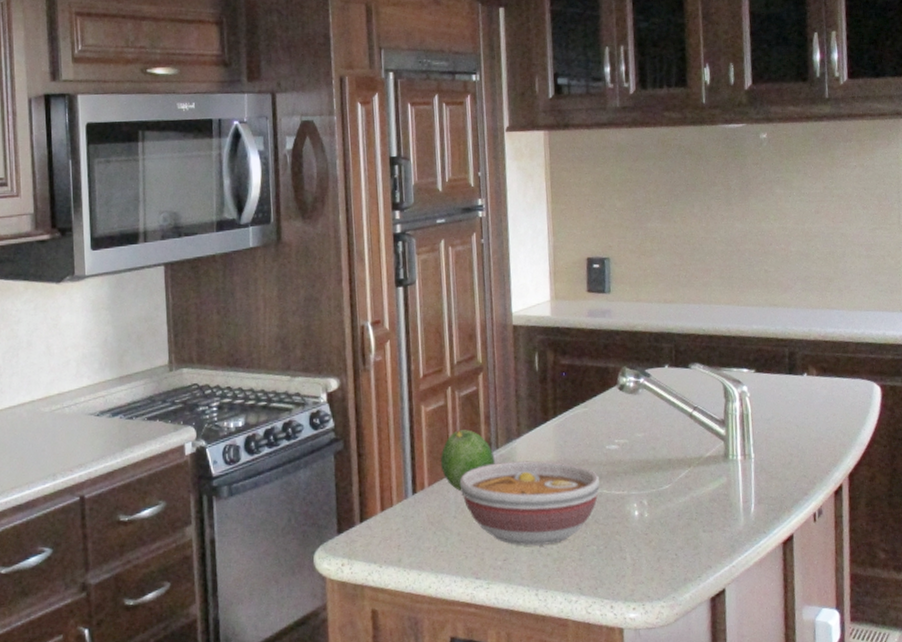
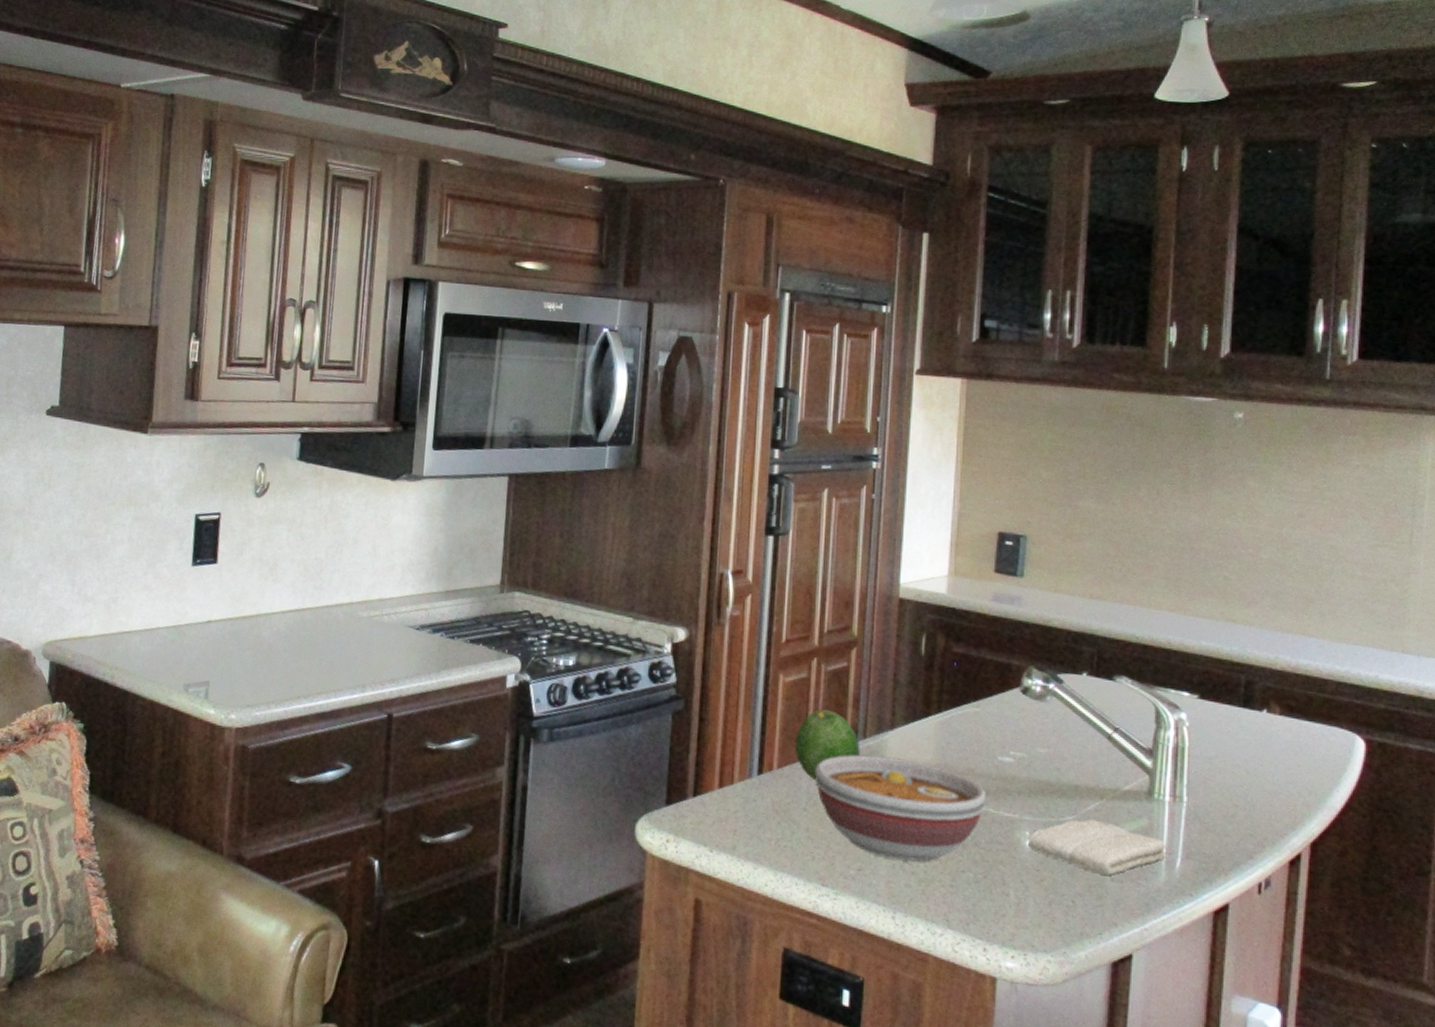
washcloth: none [636,484,743,528] -> present [1028,819,1167,875]

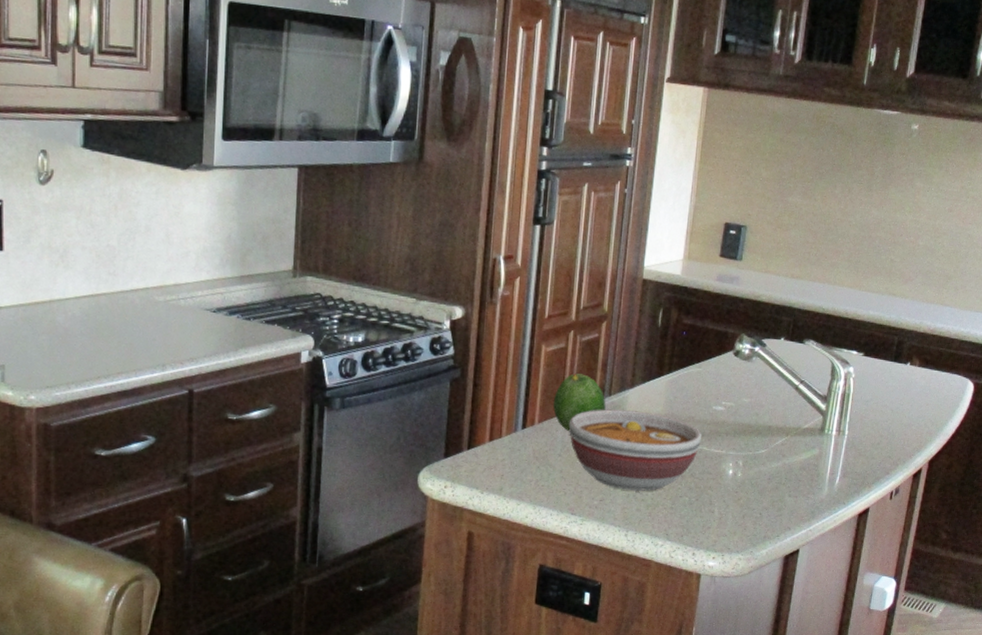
washcloth: present [1028,819,1167,875] -> none [731,451,831,492]

